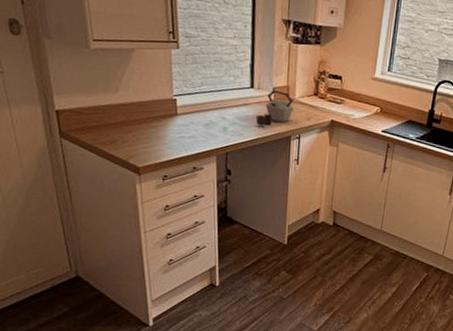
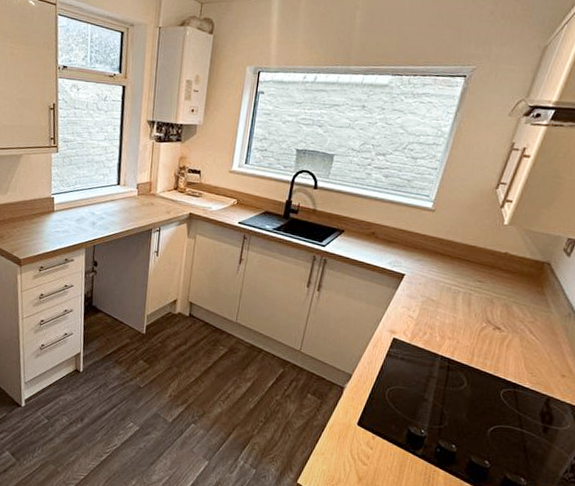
kettle: present [256,90,293,126] -> none [121,186,155,220]

